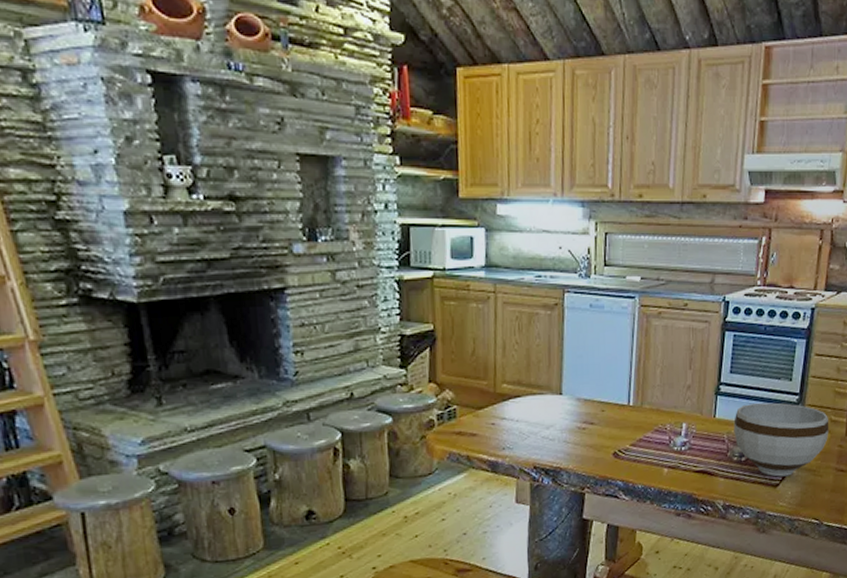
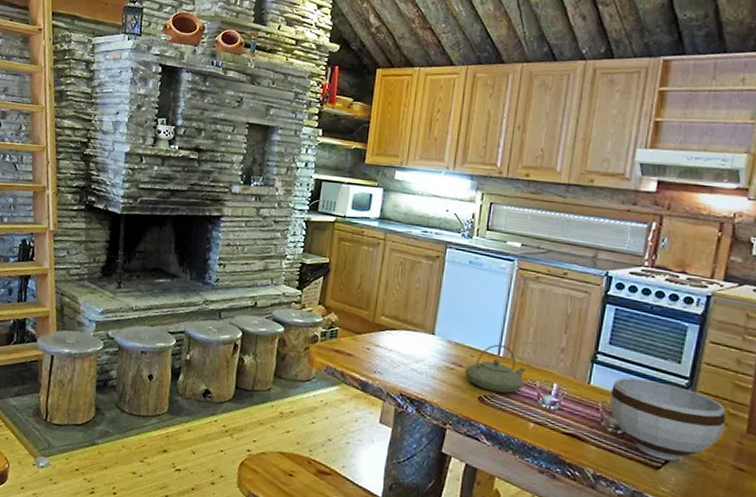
teapot: none [597,392,657,444] -> present [465,344,527,393]

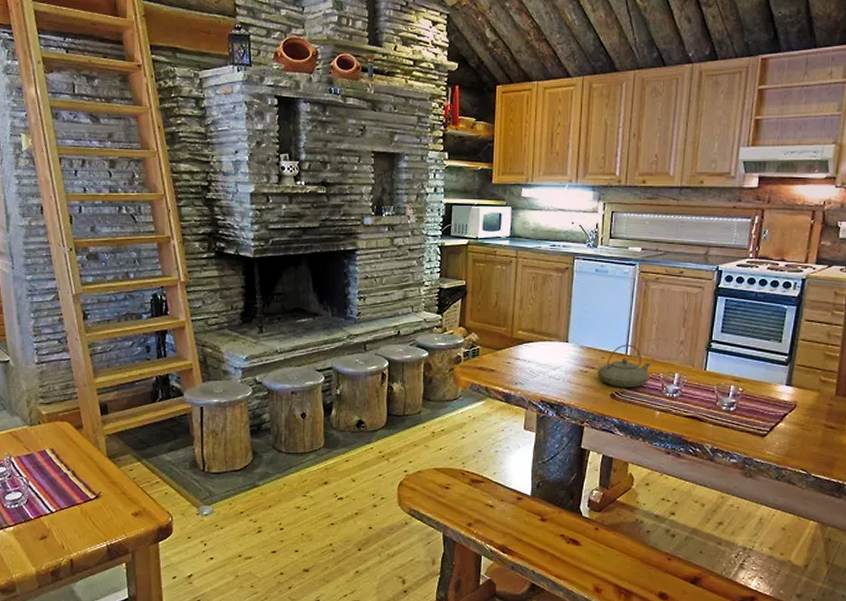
bowl: present [610,377,726,462] -> none [723,360,819,428]

